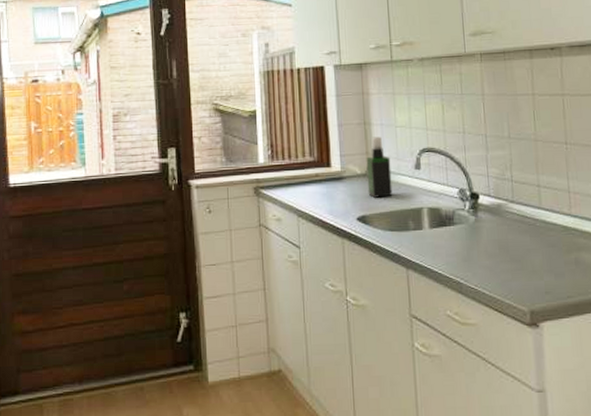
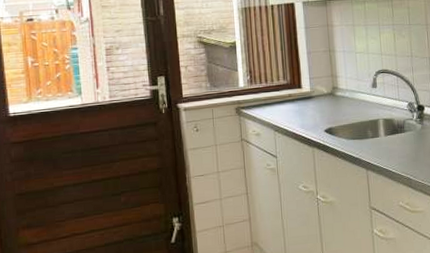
spray bottle: present [366,136,393,198] -> none [331,61,354,113]

